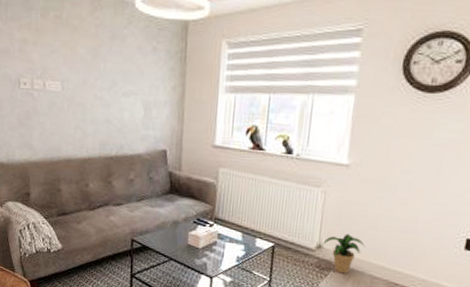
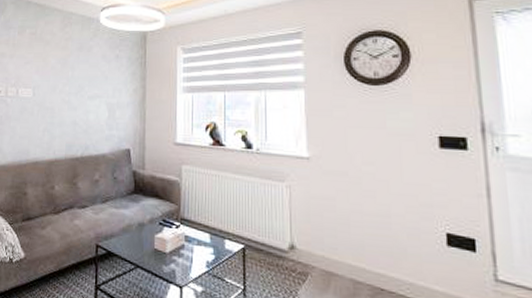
potted plant: present [322,234,366,274] -> none [295,231,341,279]

